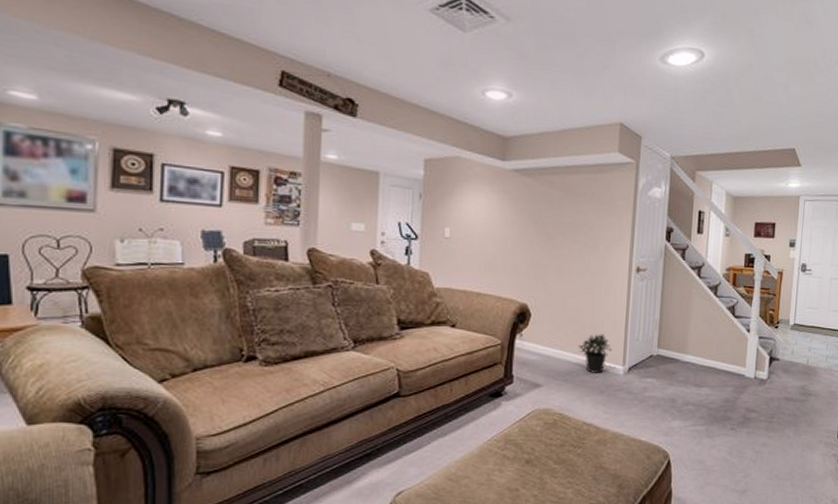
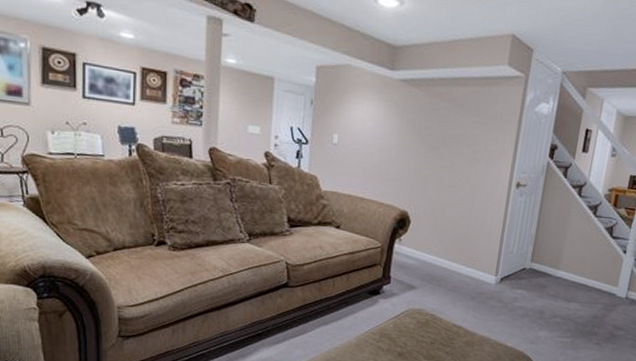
potted plant: present [577,334,612,373] -> none [453,244,486,281]

